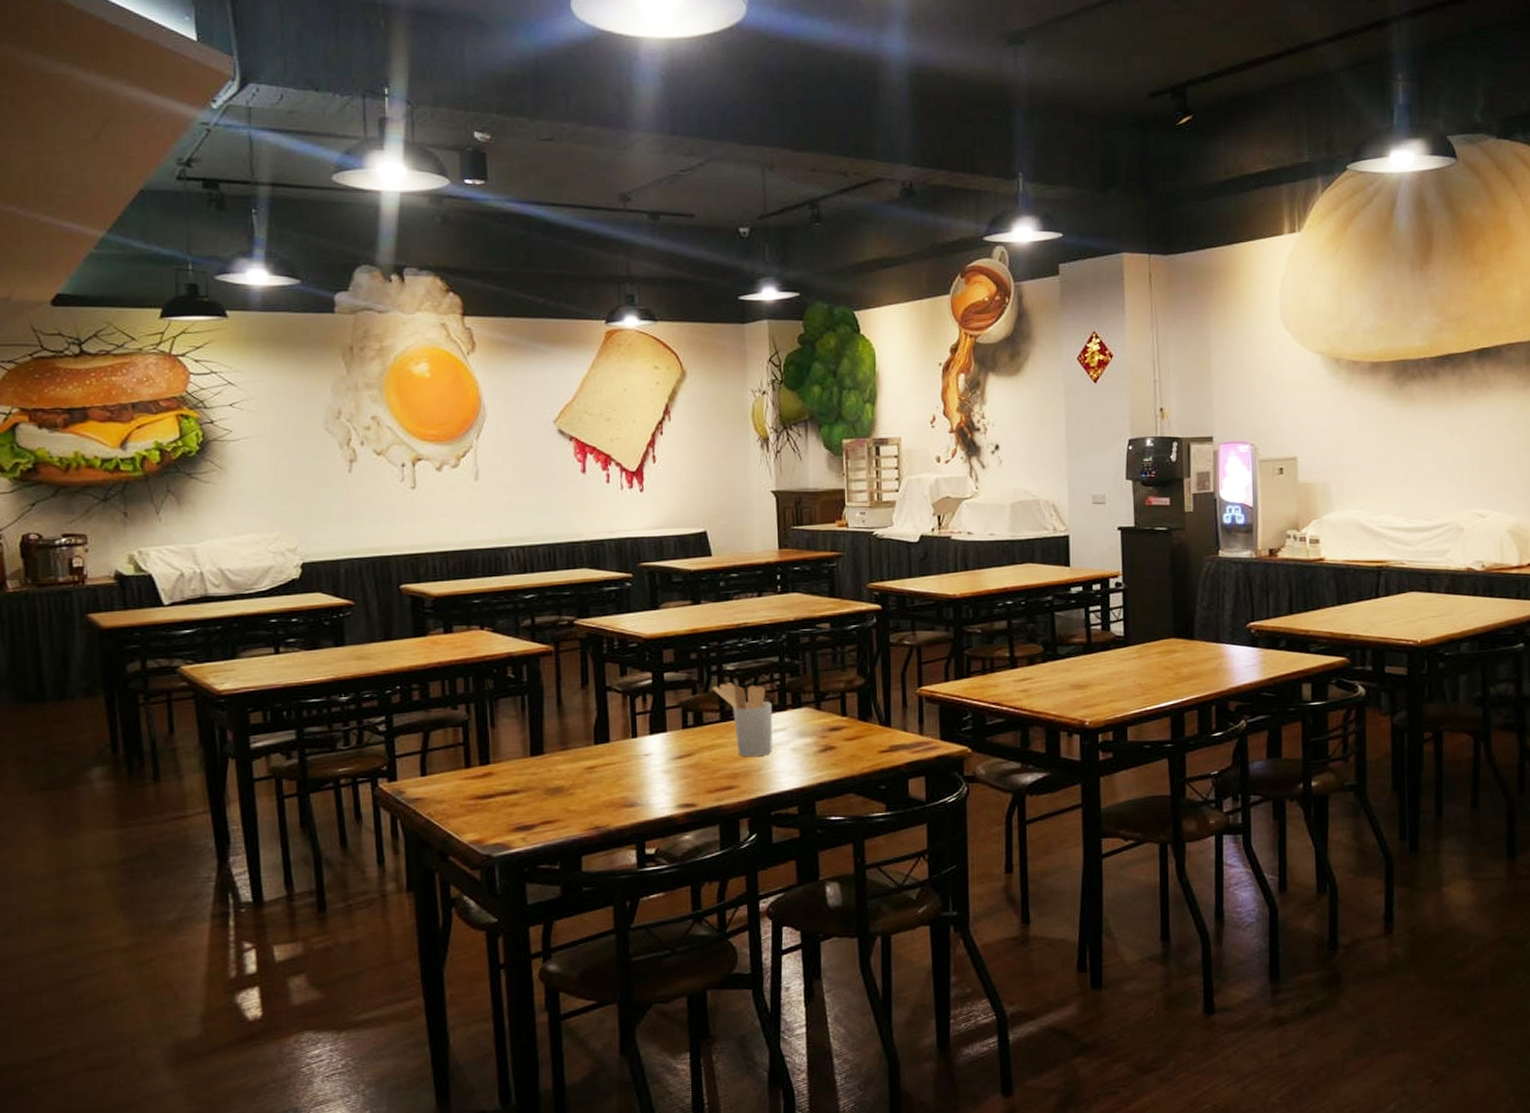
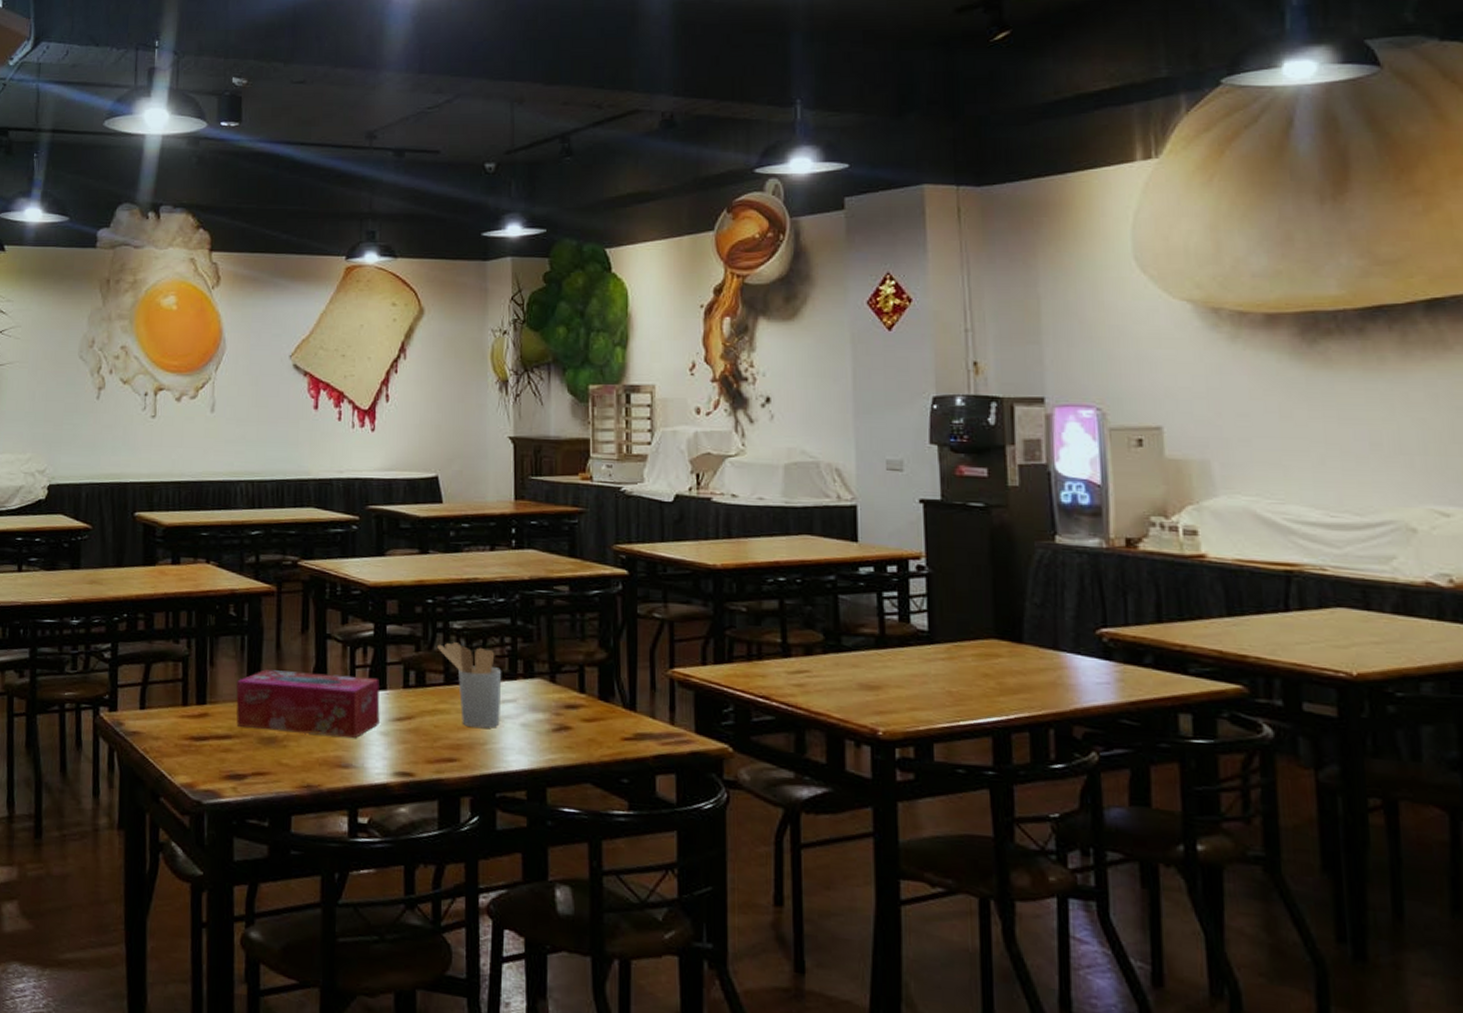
tissue box: none [520,722,662,781] -> present [236,669,380,738]

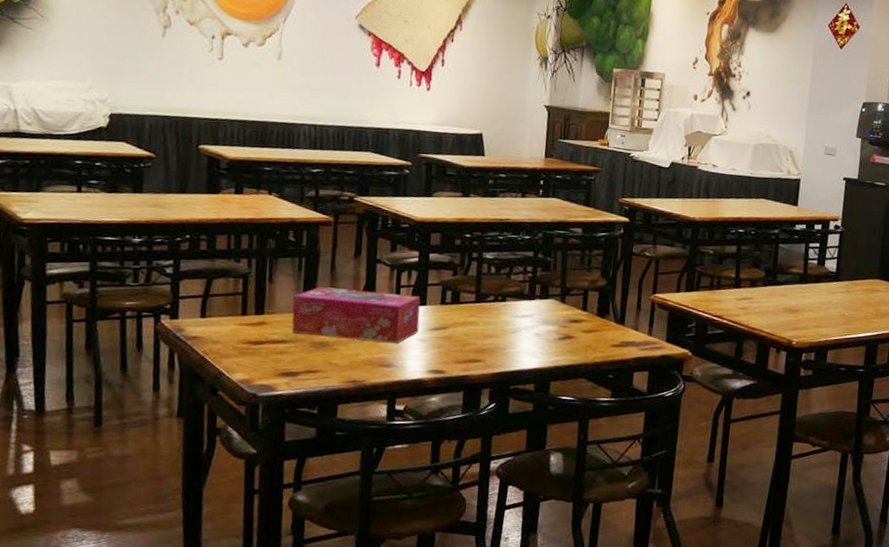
utensil holder: present [437,642,502,729] -> none [471,269,523,337]

